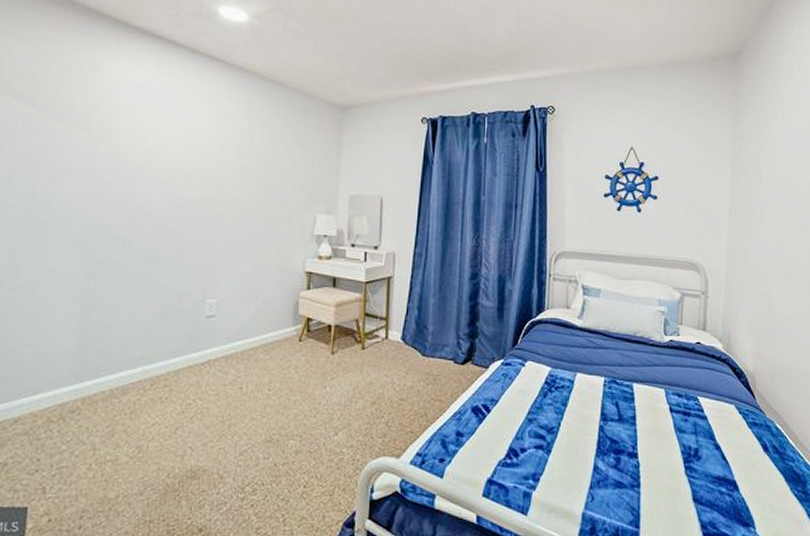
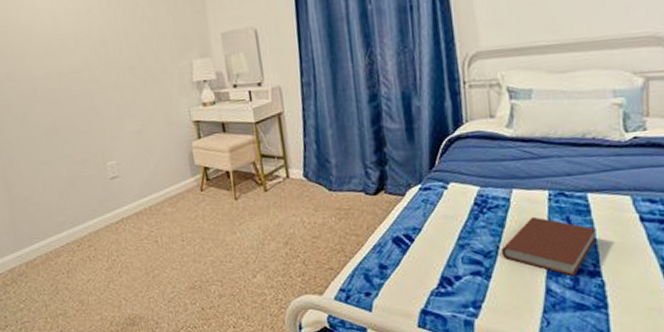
book: none [562,399,637,456] -> present [501,216,597,277]

